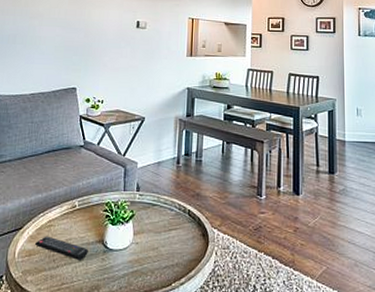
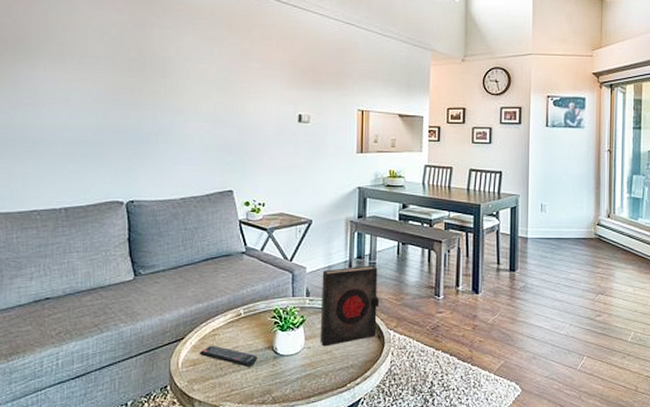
book: none [147,162,205,243] -> present [320,265,380,347]

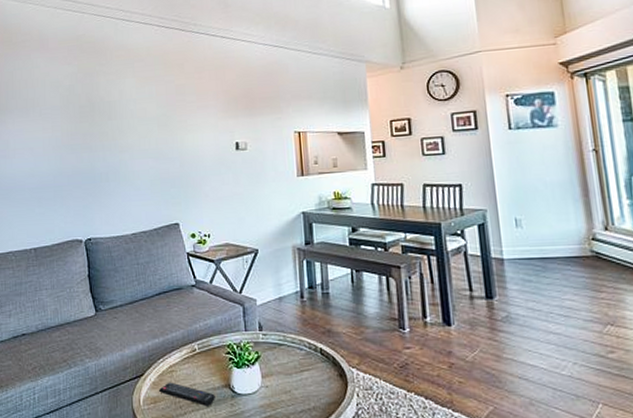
book: present [320,265,380,347] -> none [273,295,338,386]

